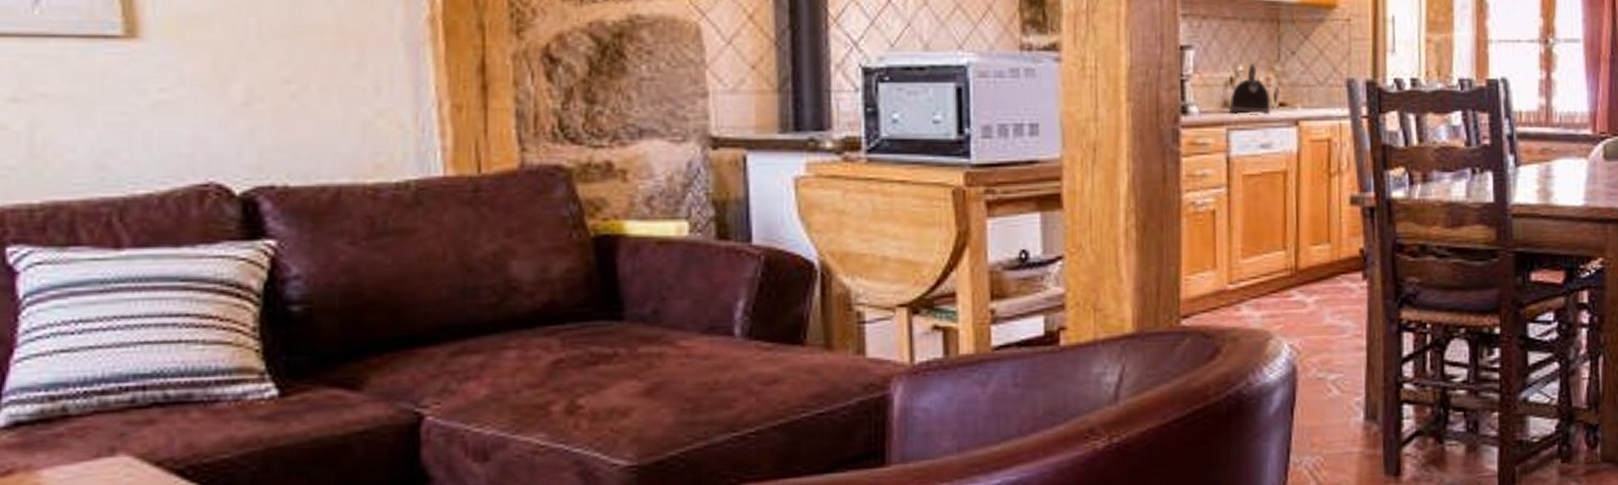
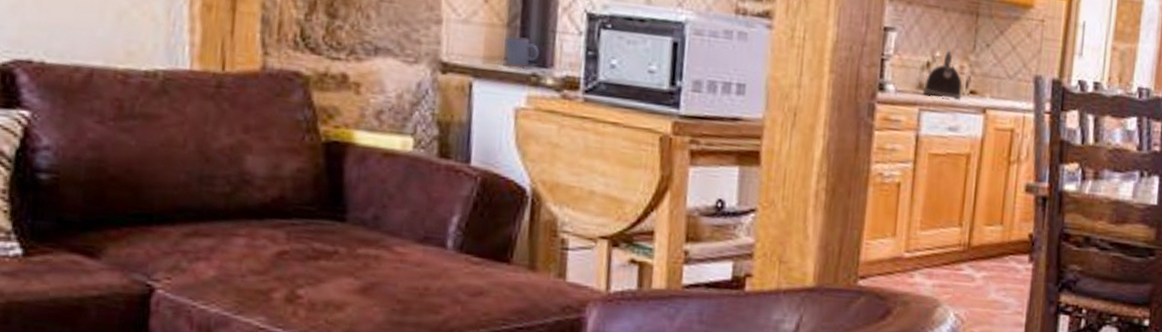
mug: none [777,101,815,134] -> present [504,36,539,68]

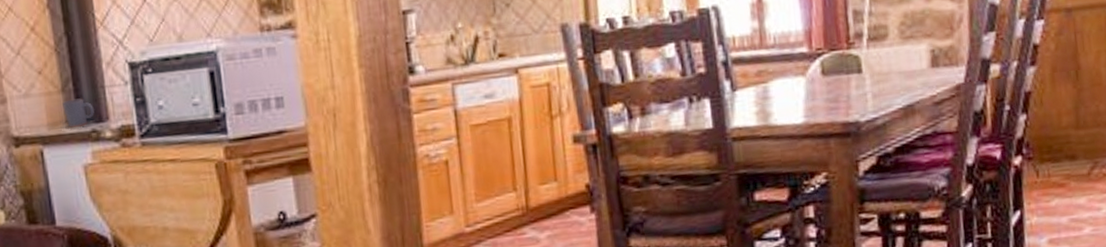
kettle: present [922,50,963,101] -> none [452,19,491,69]

